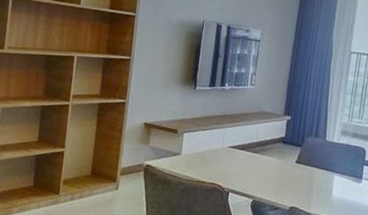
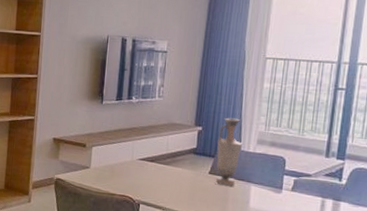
vase: none [301,108,328,175] -> present [215,117,242,186]

